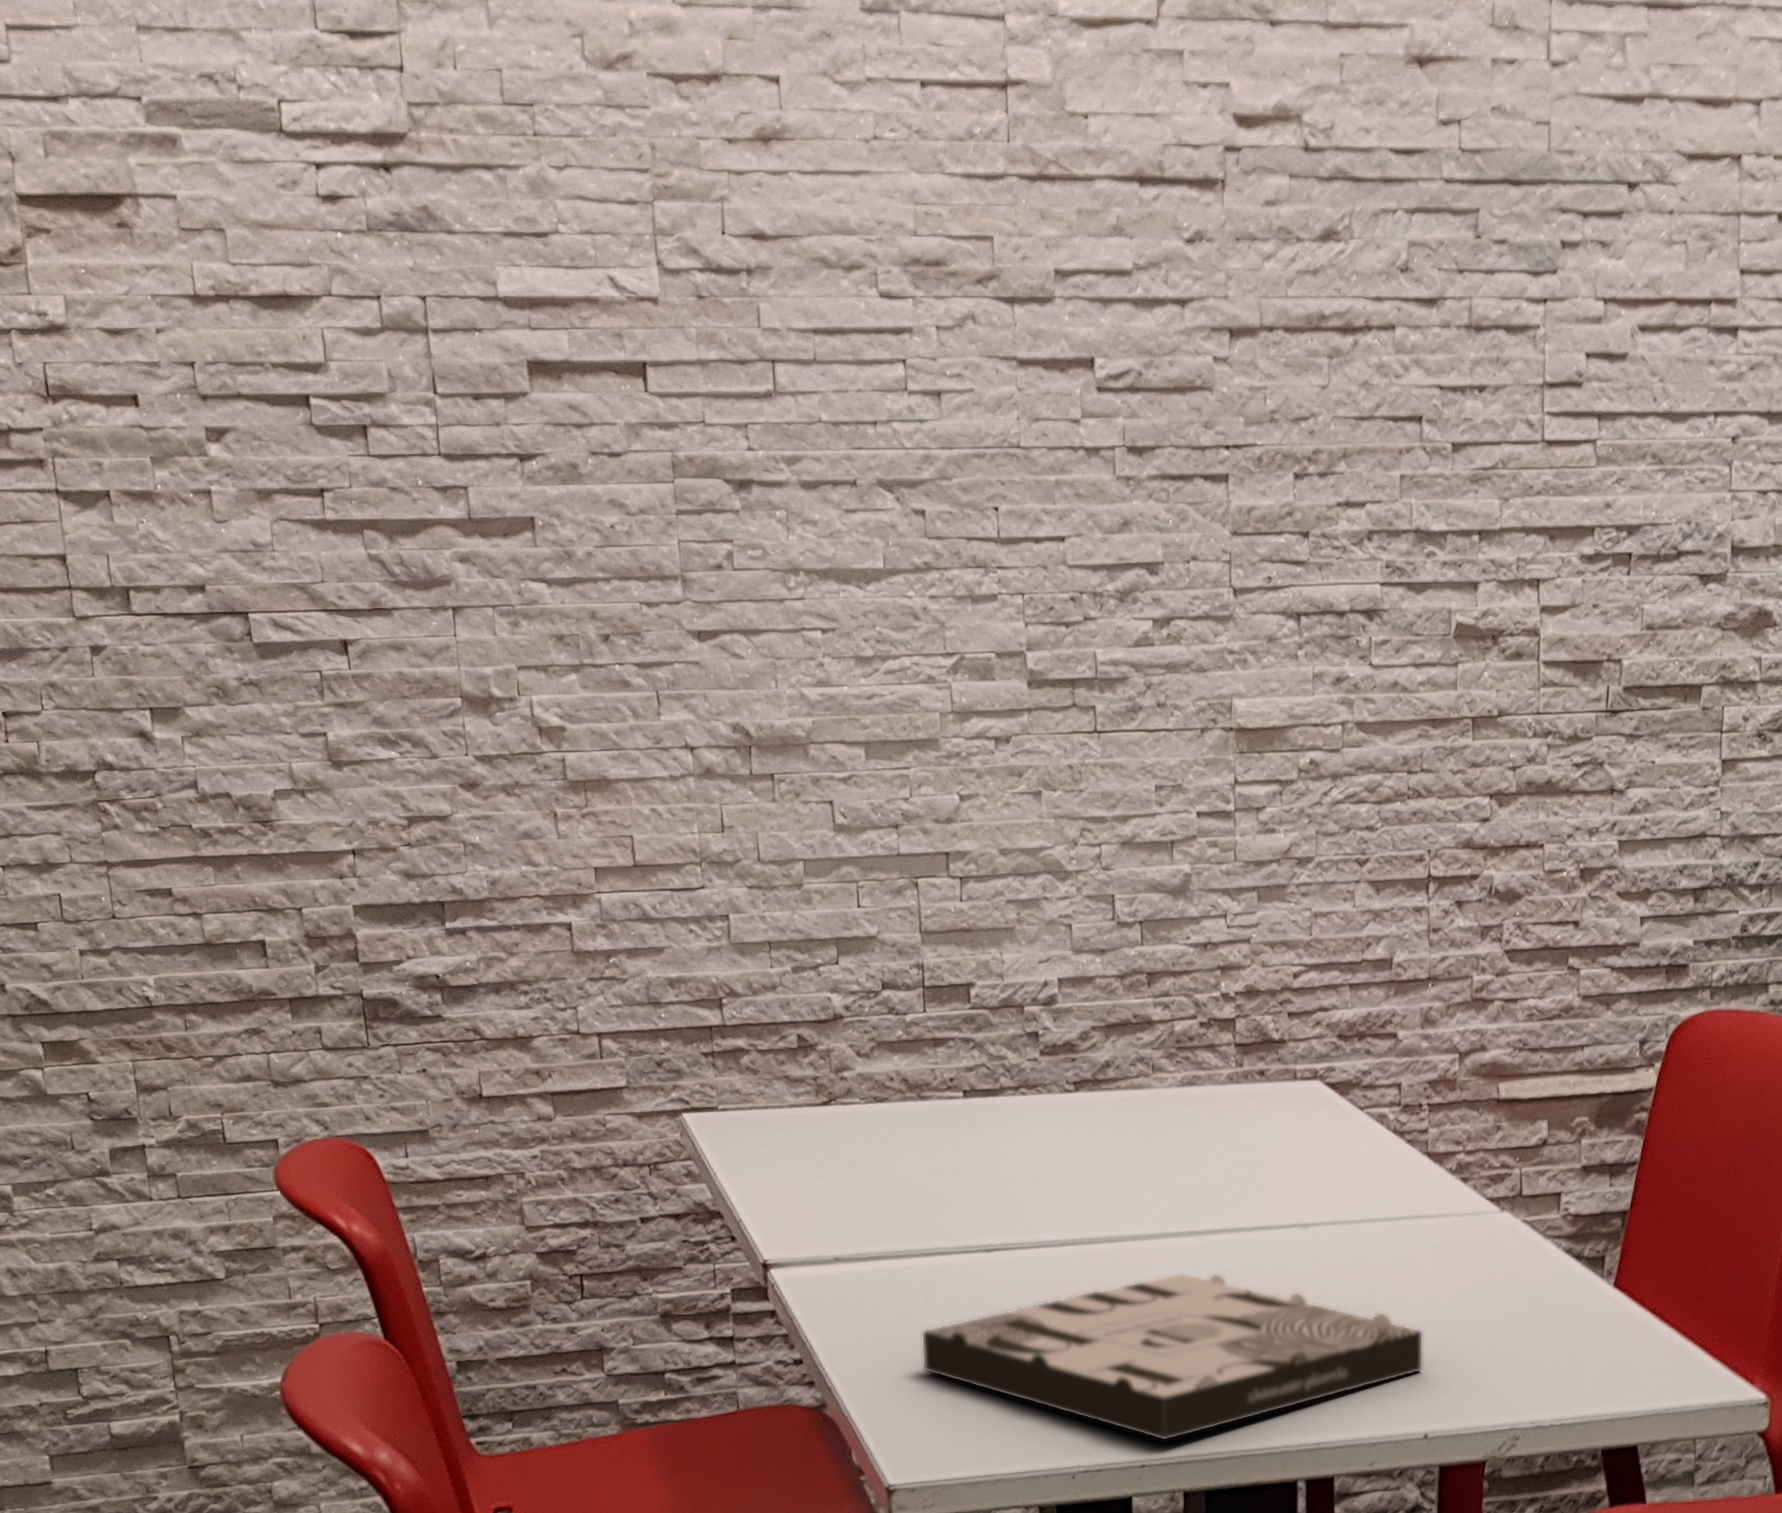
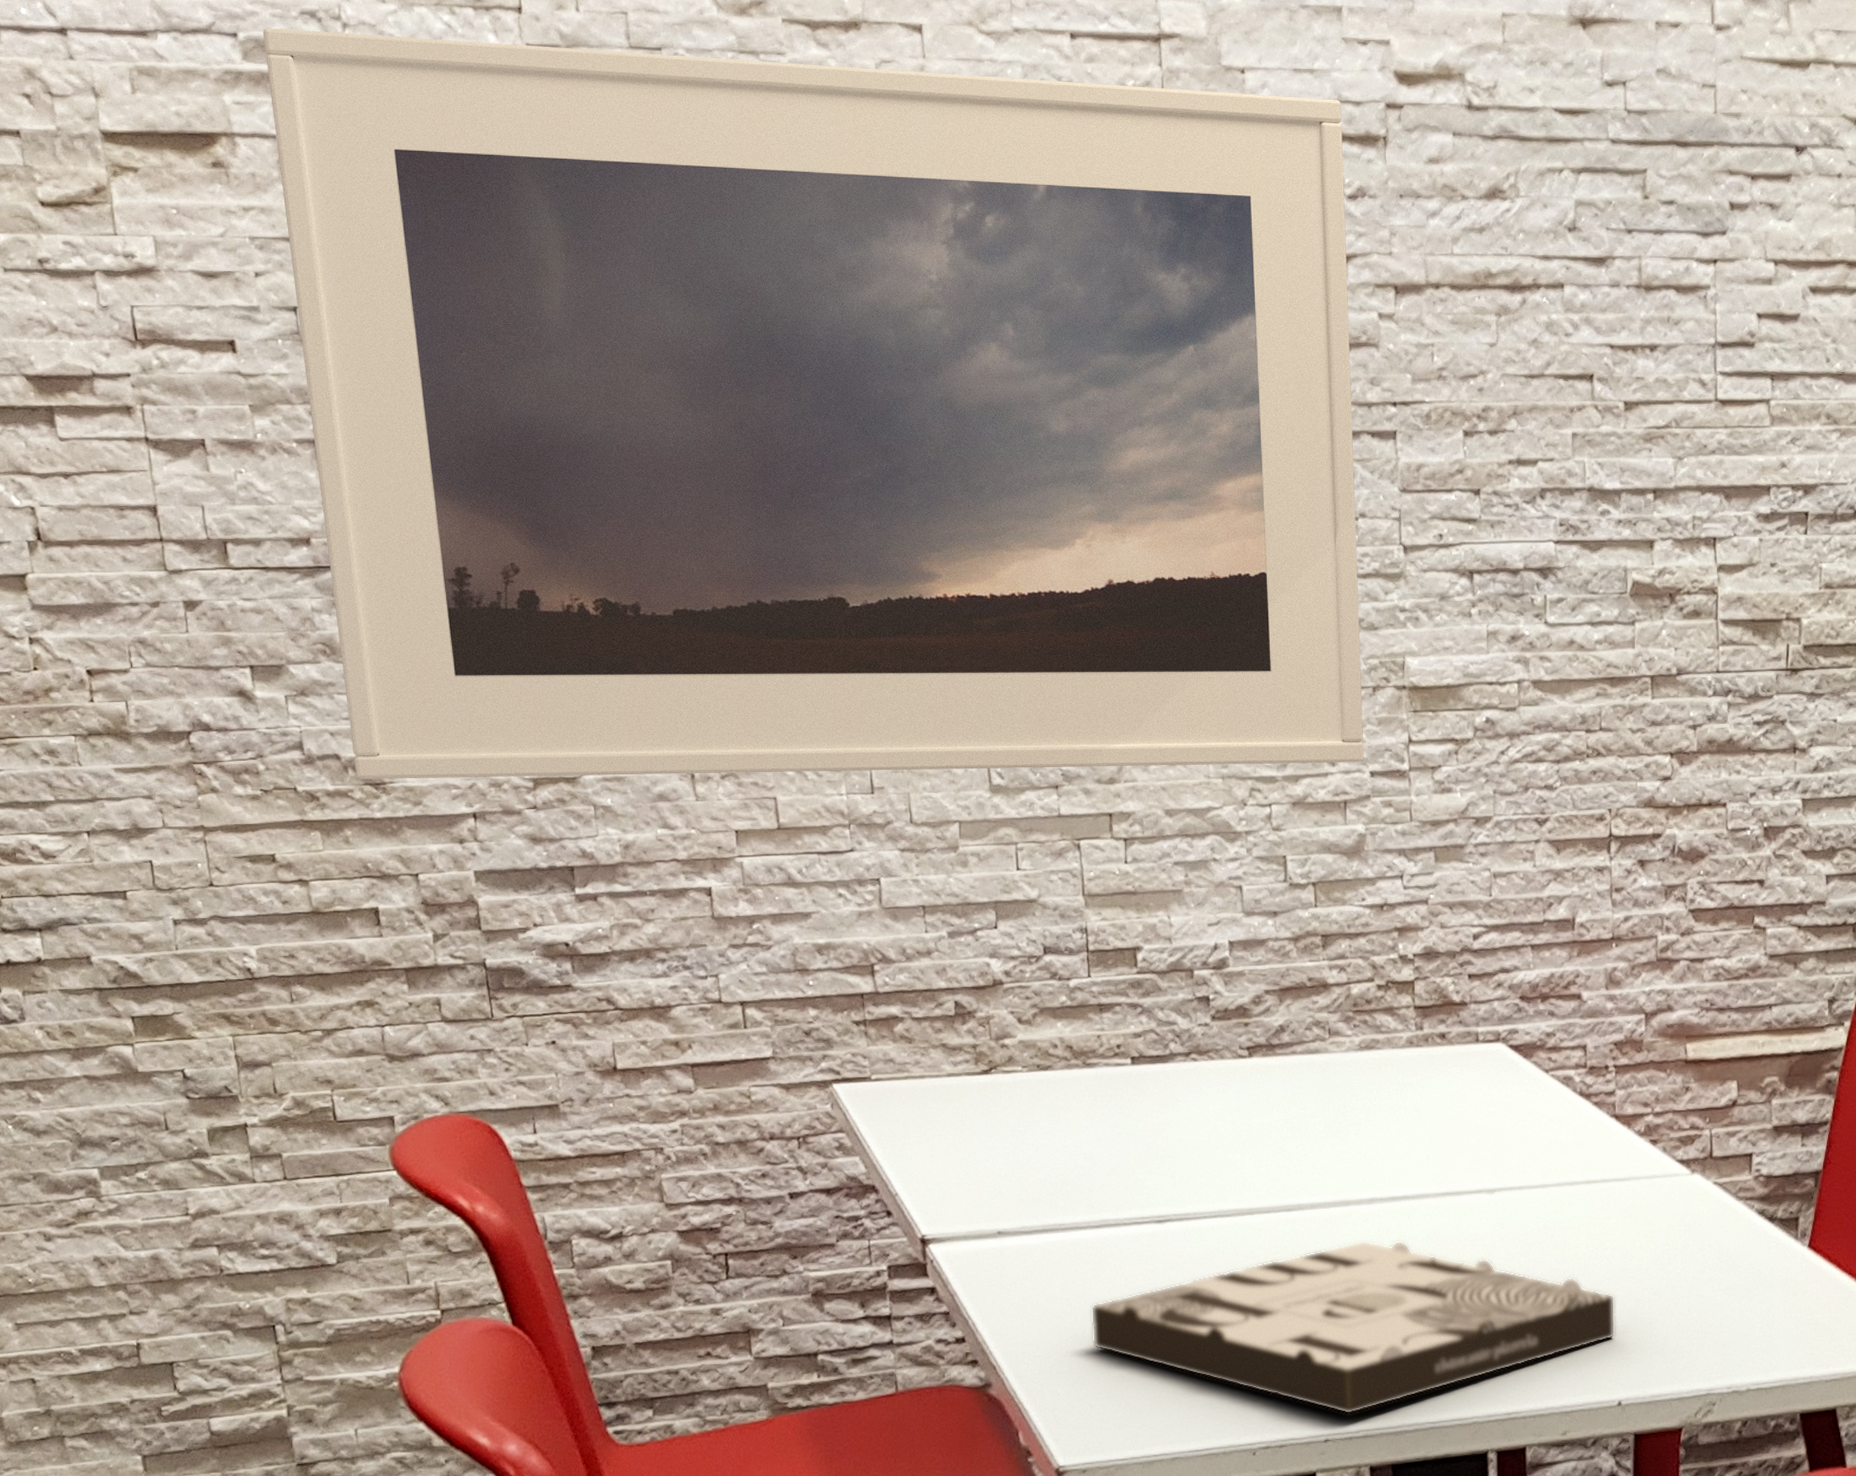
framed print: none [164,91,1191,817] -> present [262,27,1364,779]

